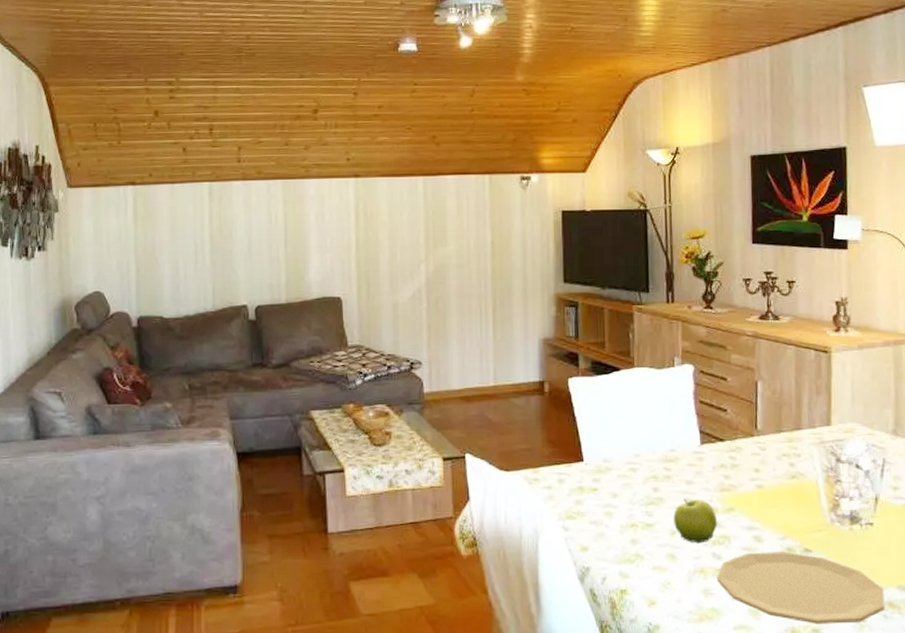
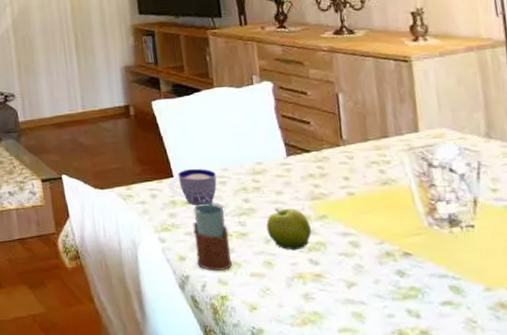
cup: none [577,453,628,493] -> present [168,168,217,206]
drinking glass: none [599,491,636,562] -> present [193,203,233,271]
plate: present [716,552,885,624] -> none [316,256,496,326]

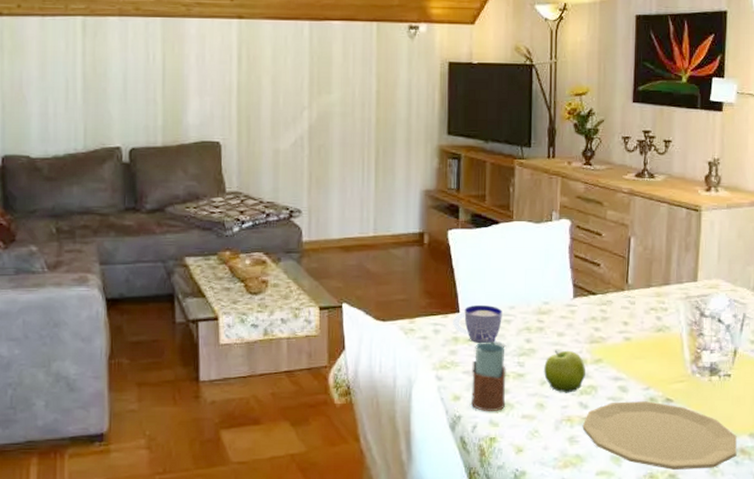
plate: none [316,256,496,326] -> present [582,401,737,470]

